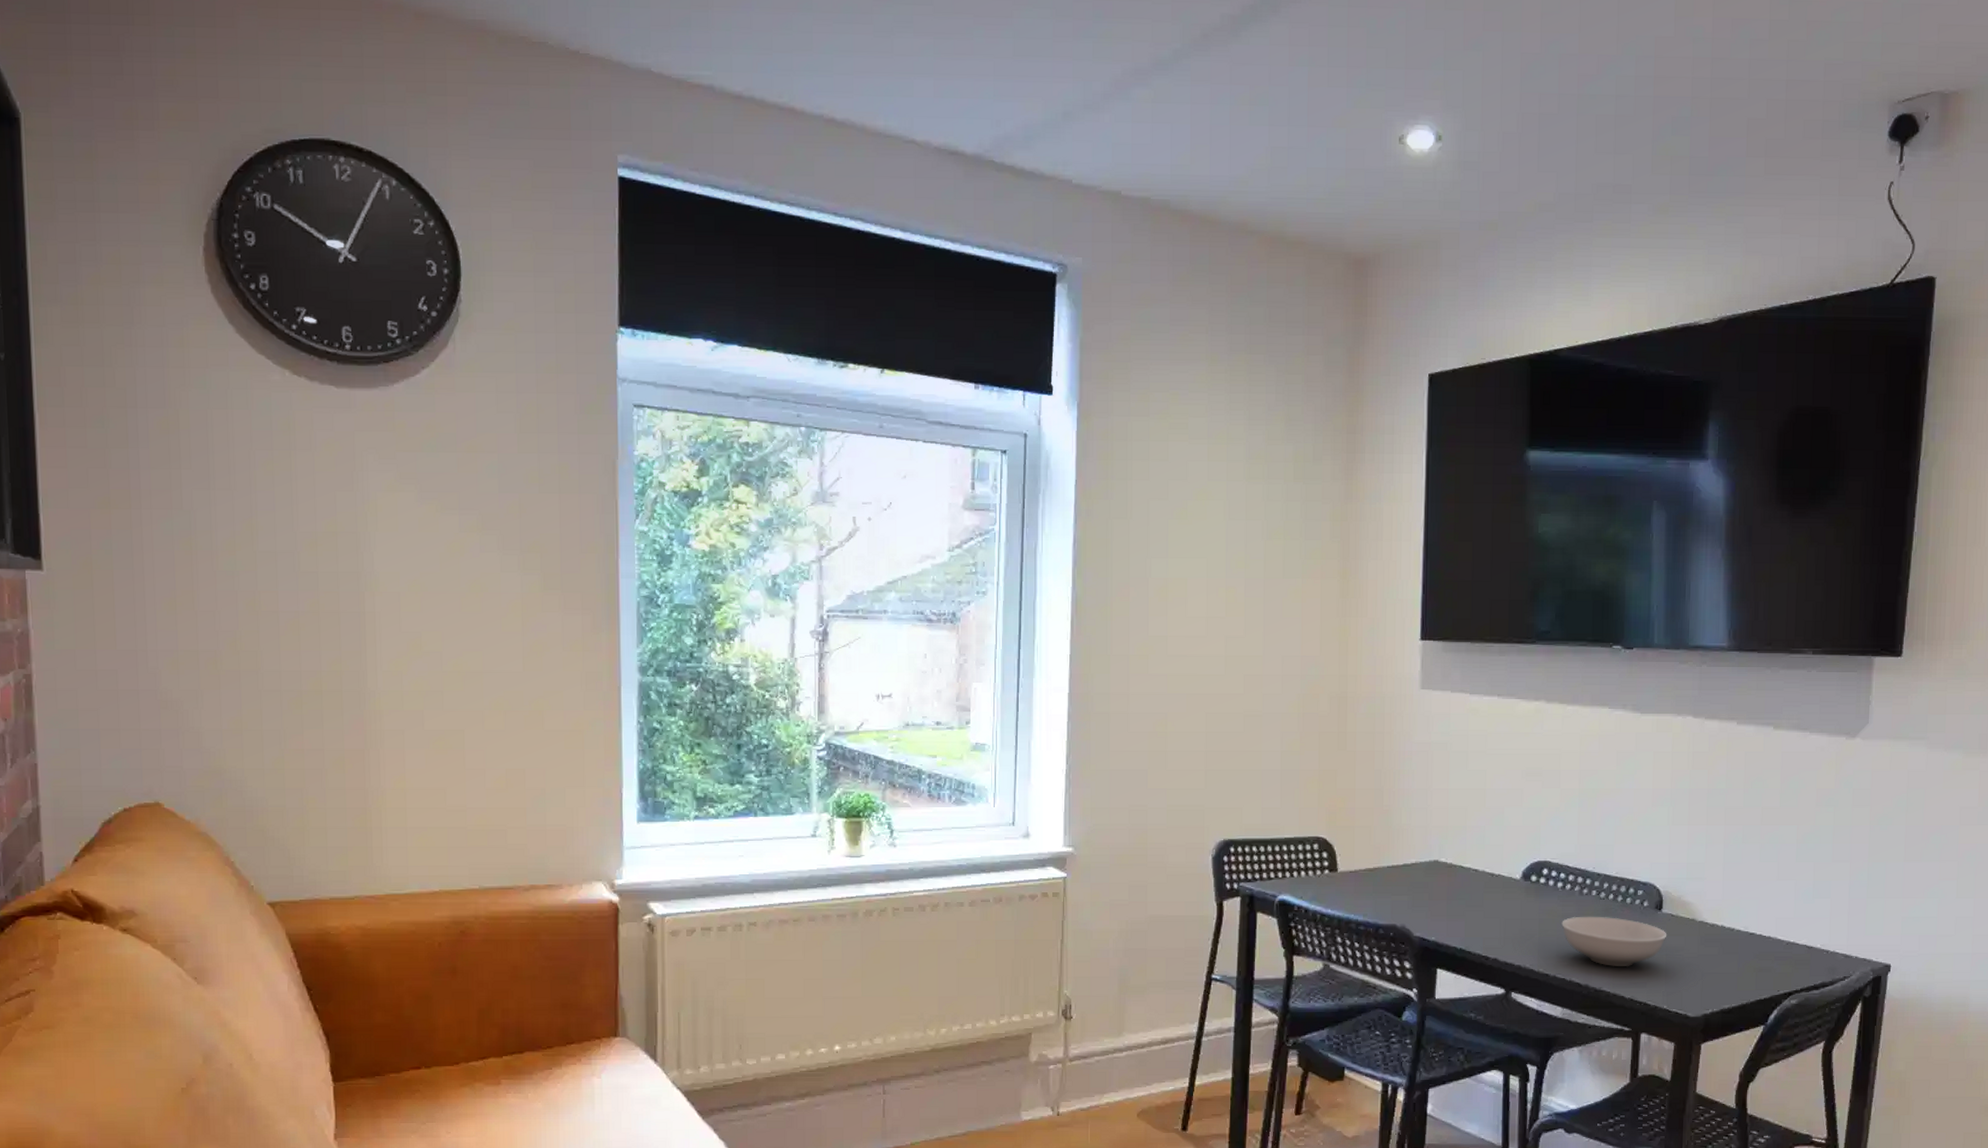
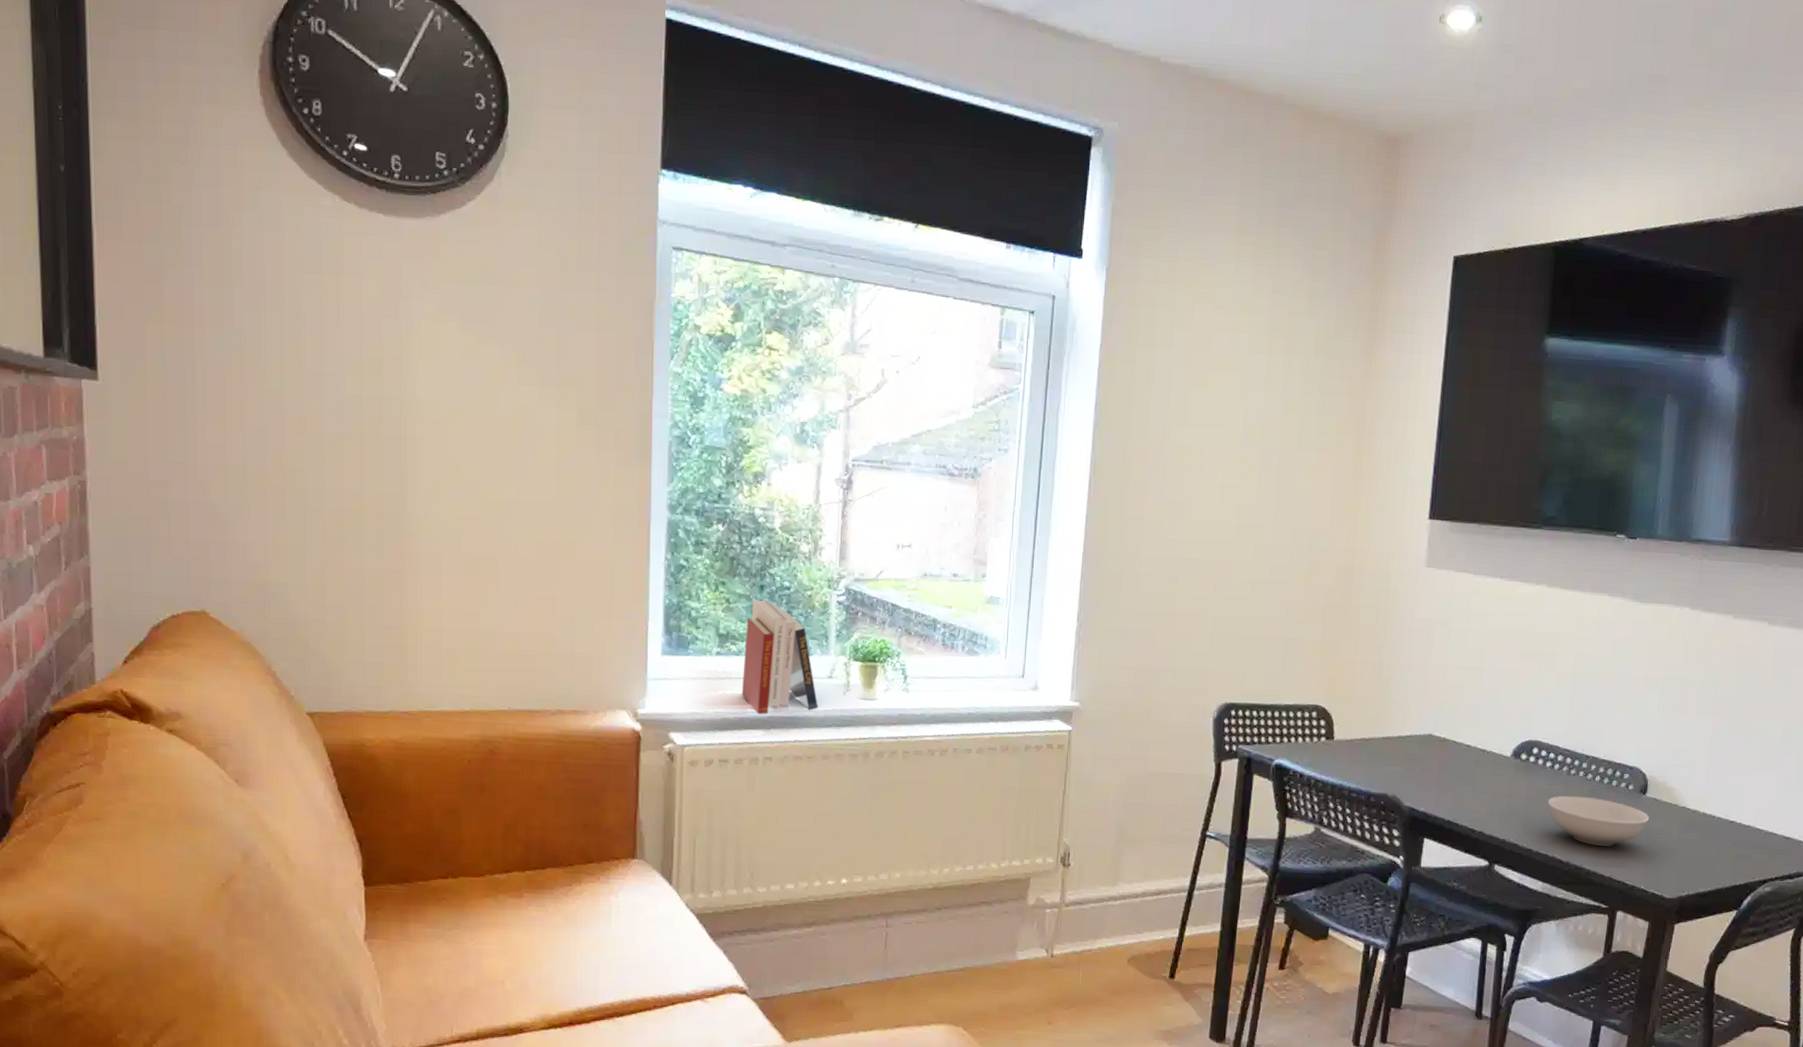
books: none [722,758,802,878] -> present [741,599,818,714]

